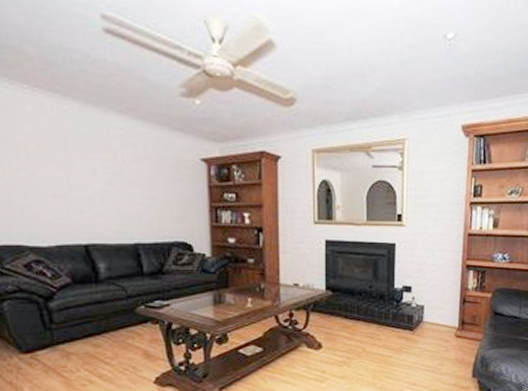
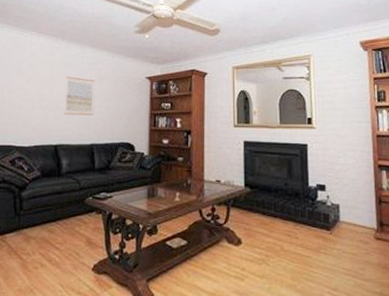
wall art: none [86,154,134,207] -> present [64,77,95,115]

